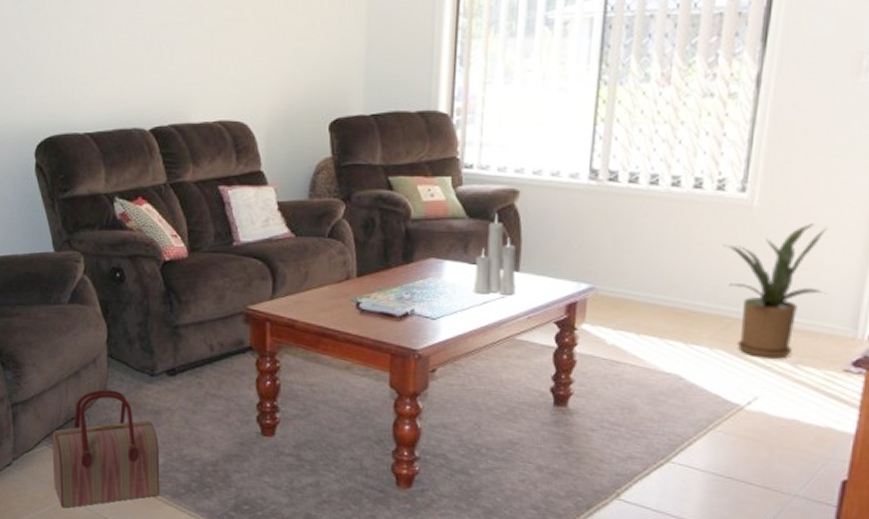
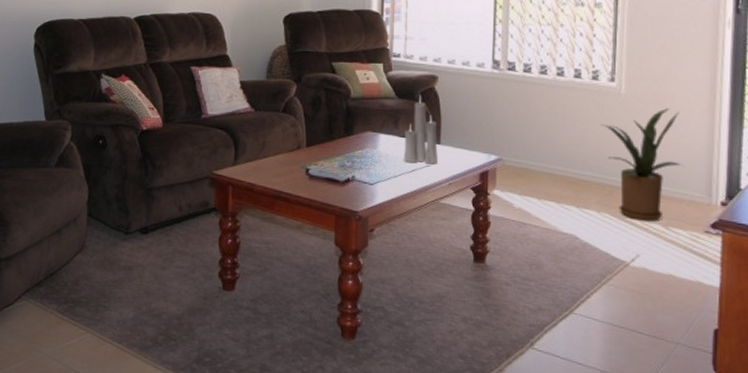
handbag: present [52,389,160,508] -> none [30,246,130,362]

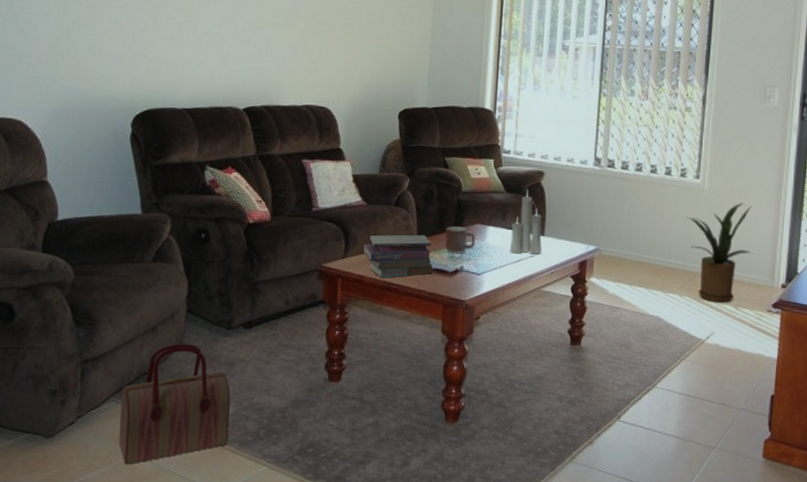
handbag: none [30,246,130,362] -> present [119,344,231,465]
books: none [253,142,323,187] -> present [363,234,432,278]
mug: none [335,133,366,163] -> present [445,226,475,254]

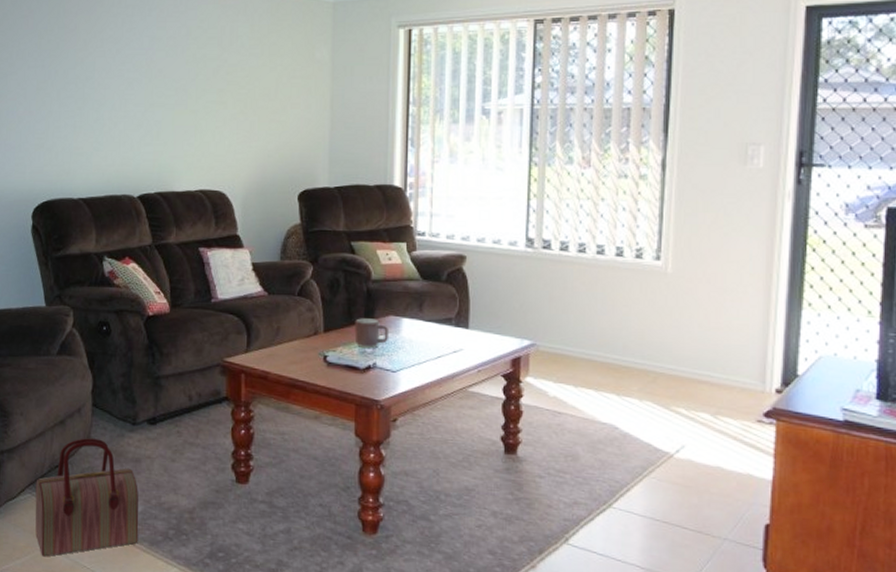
books: present [363,234,432,278] -> none [267,327,342,375]
candle: present [509,189,542,255] -> none [428,276,466,350]
house plant: present [686,203,754,303] -> none [644,288,736,410]

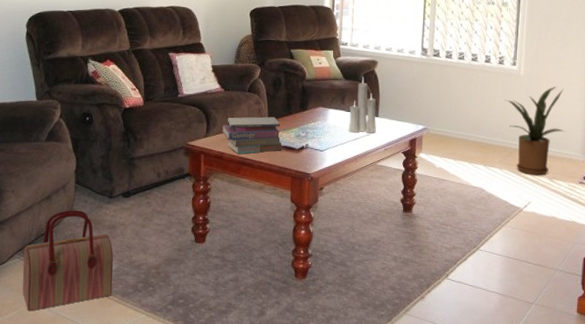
books: none [267,327,342,375] -> present [222,116,281,154]
mug: present [354,318,388,349] -> none [292,109,318,133]
candle: none [428,276,466,350] -> present [348,77,376,134]
house plant: none [644,288,736,410] -> present [504,86,566,176]

